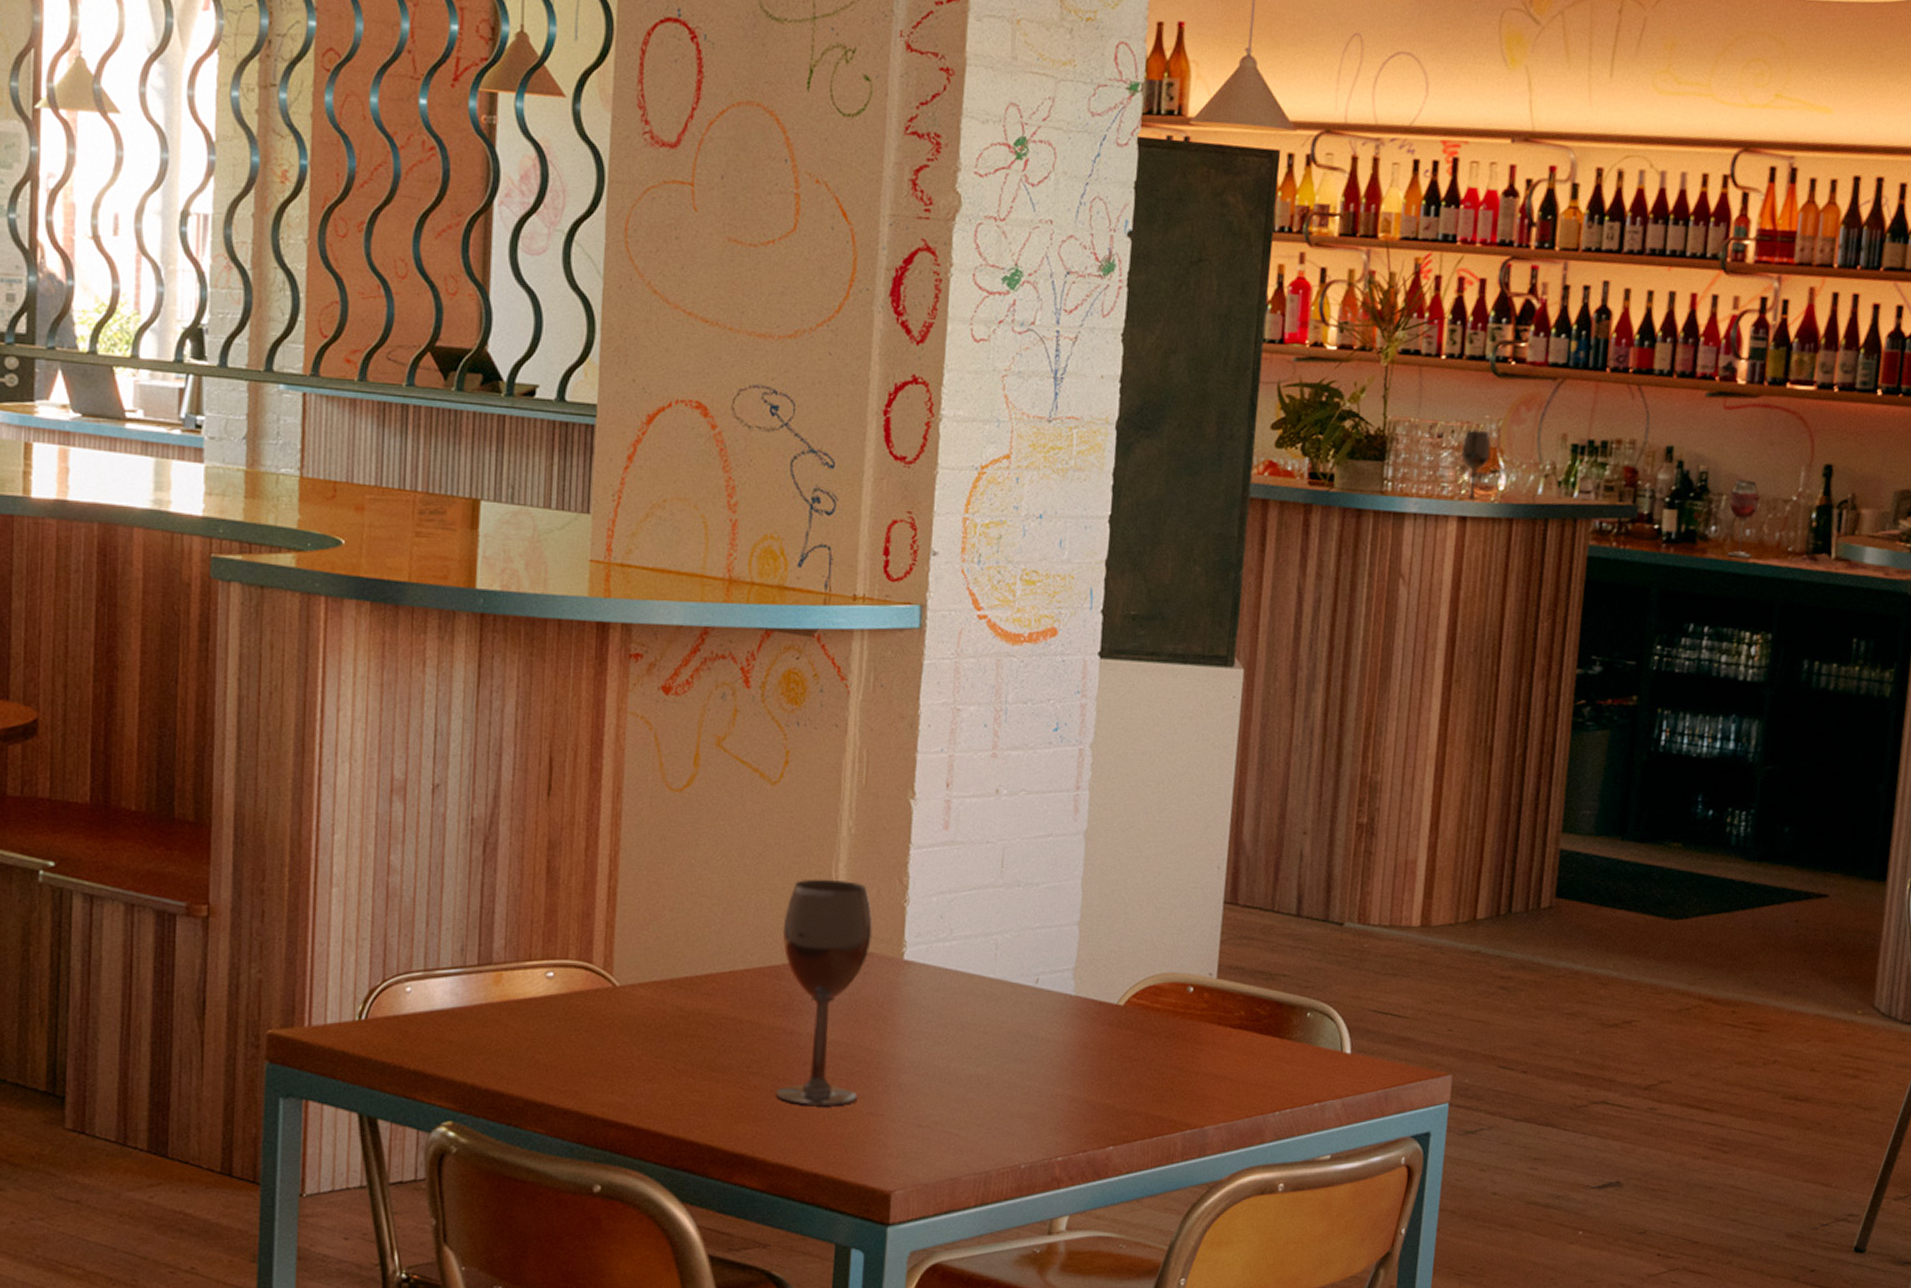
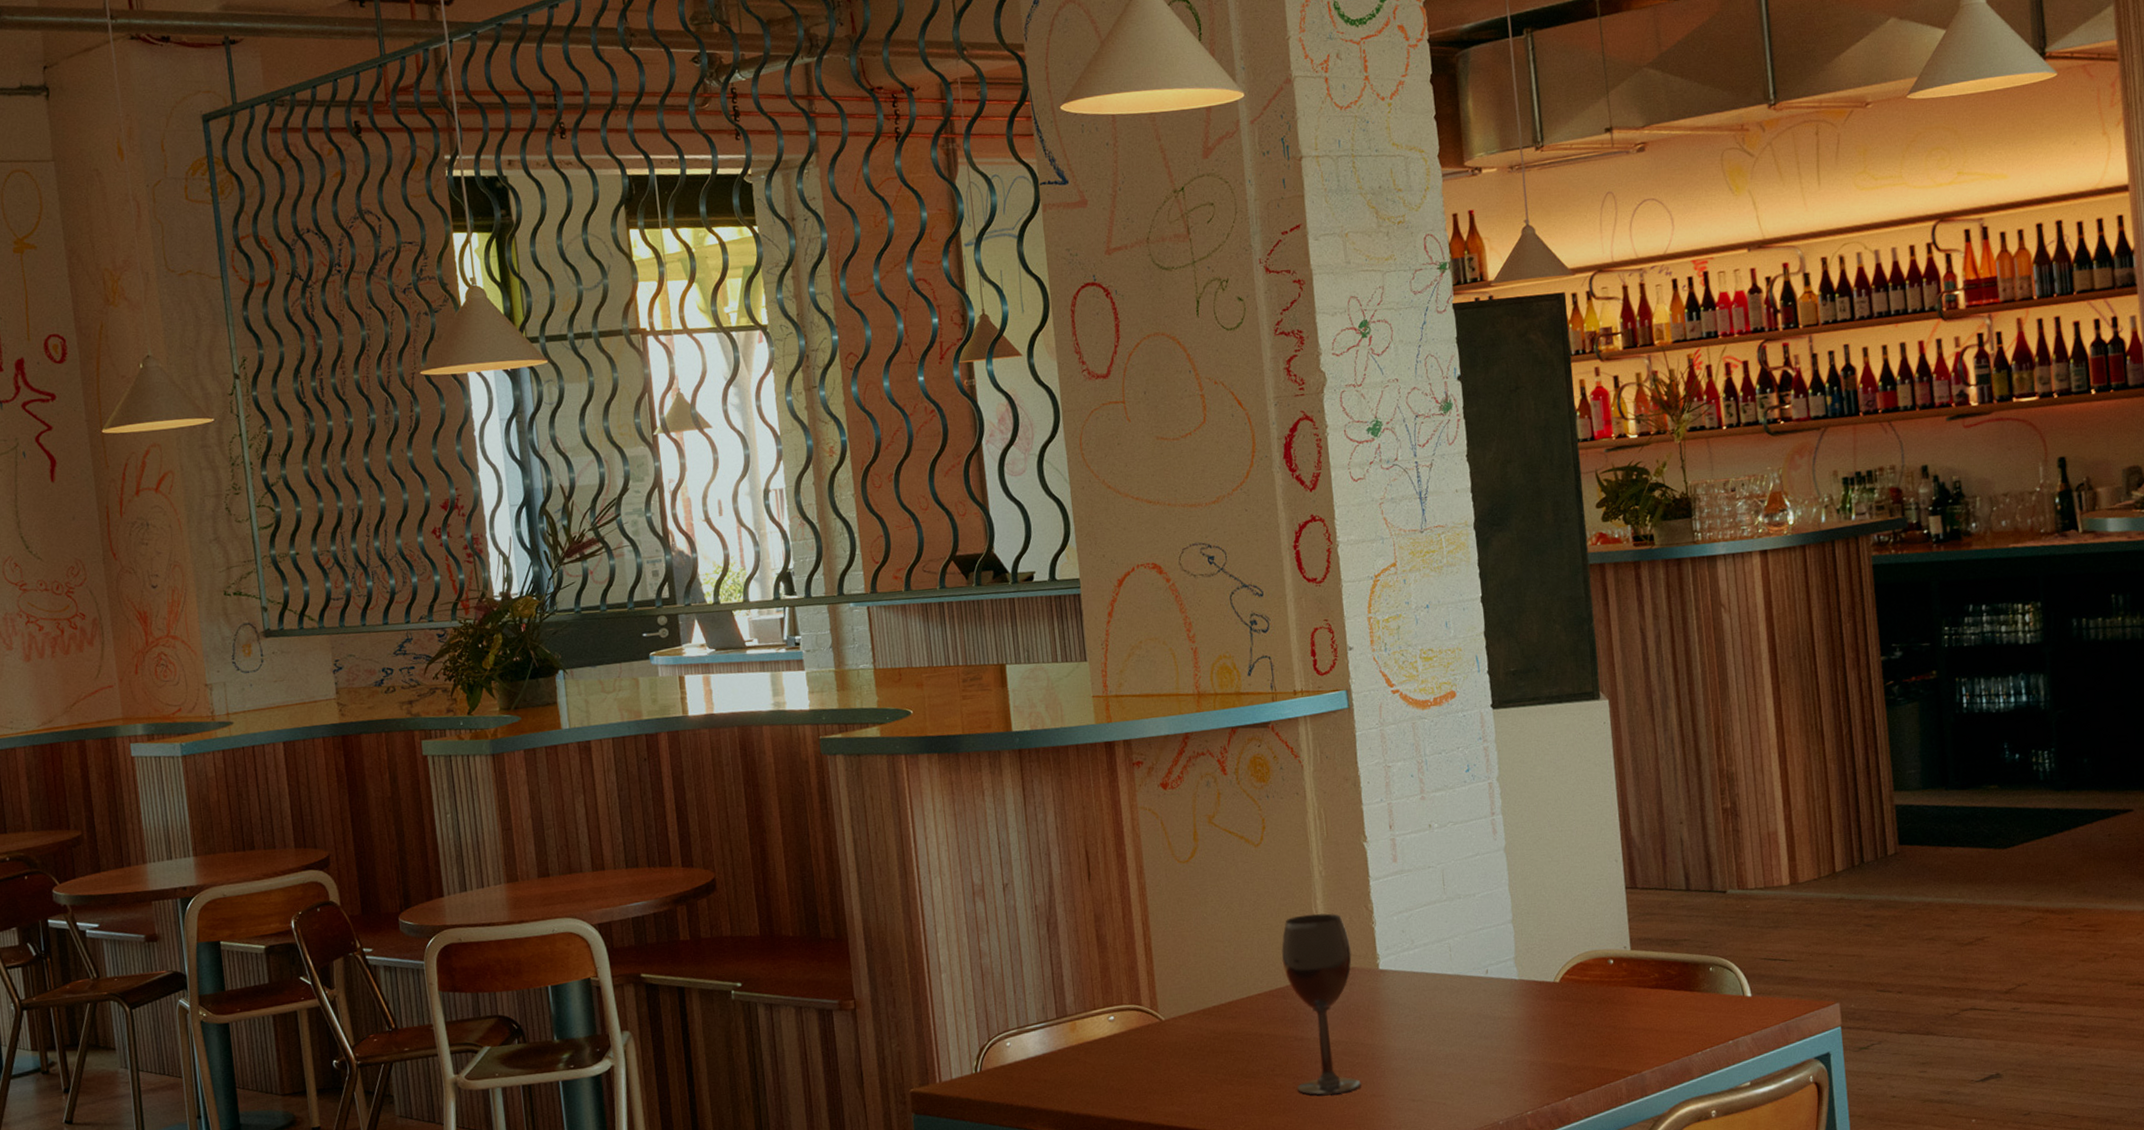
wine glass: present [1461,429,1491,501] -> none [1752,479,1778,537]
wineglass: present [1727,479,1760,558] -> none [1983,481,2011,546]

